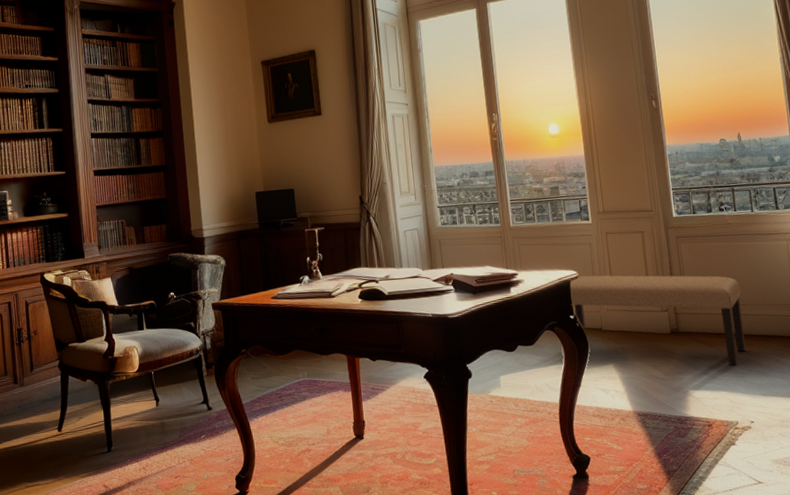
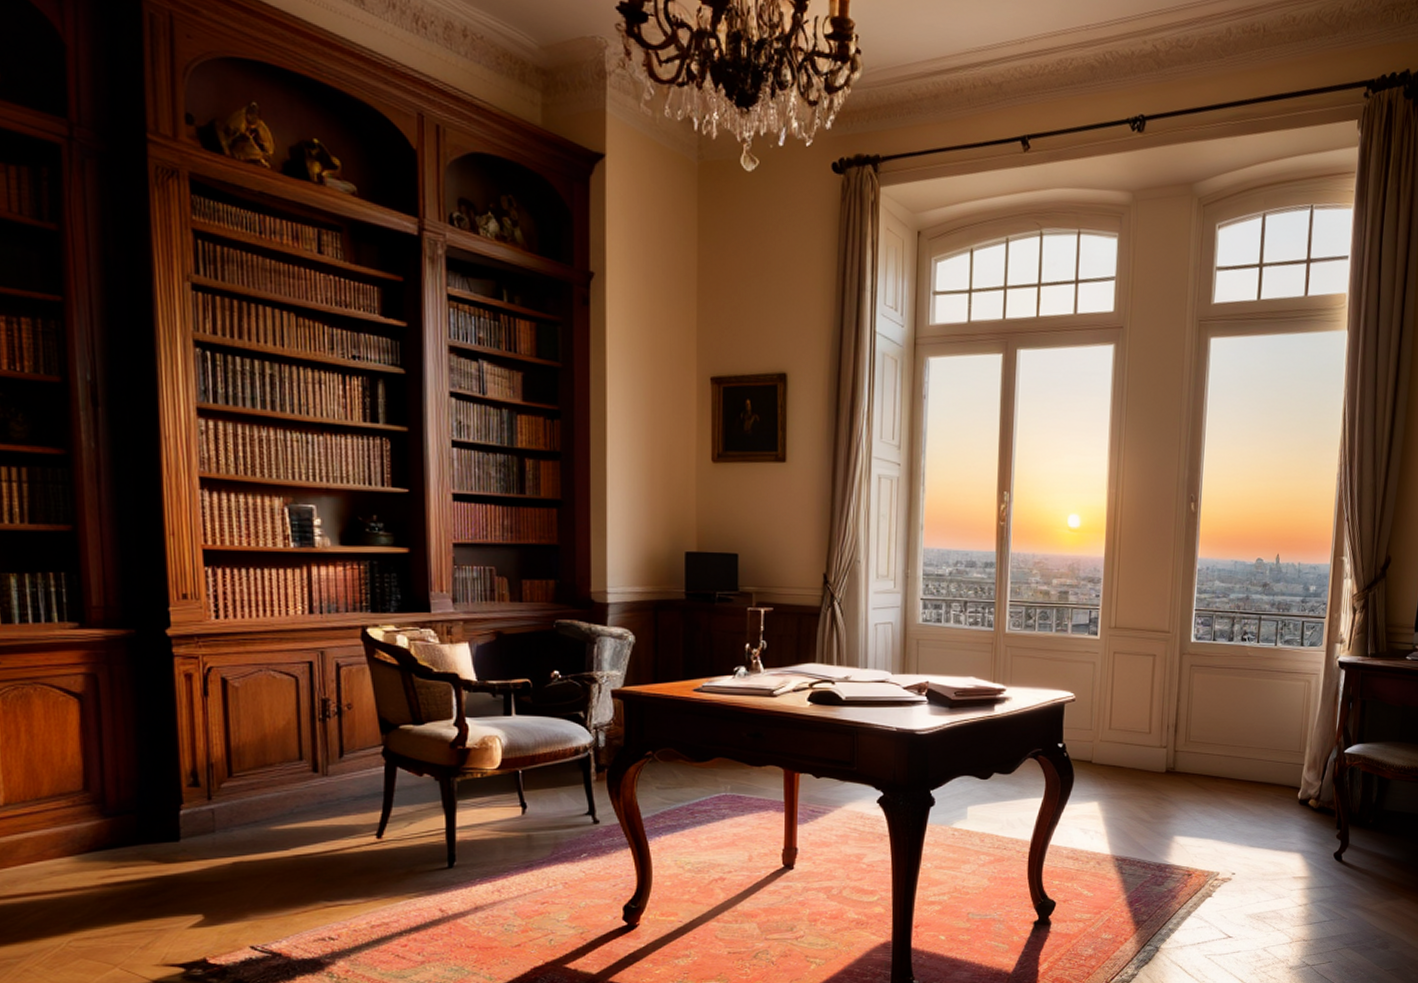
bench: present [570,275,746,367] -> none [1061,699,1249,813]

